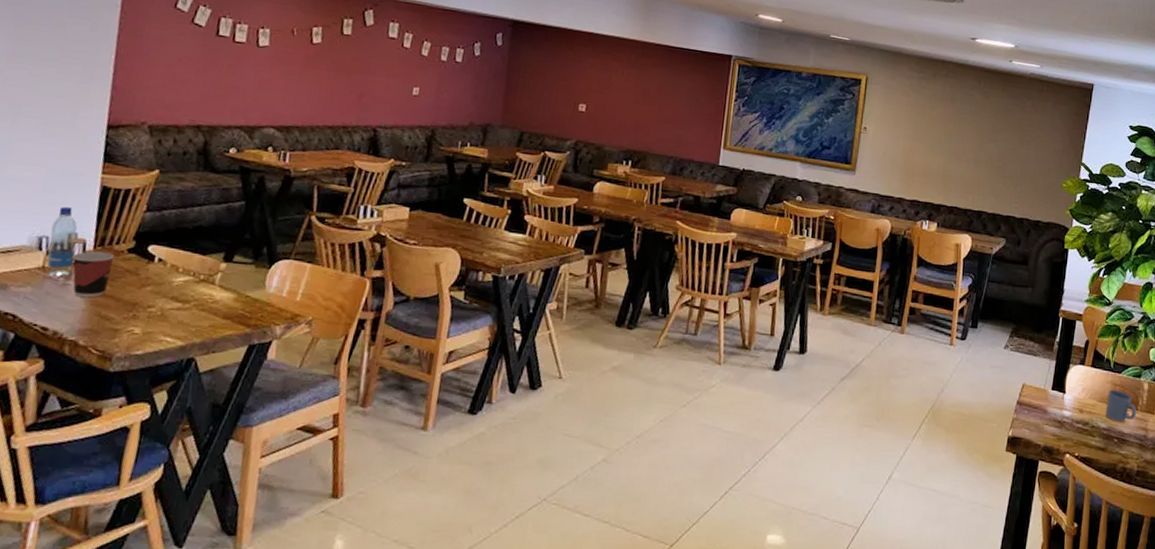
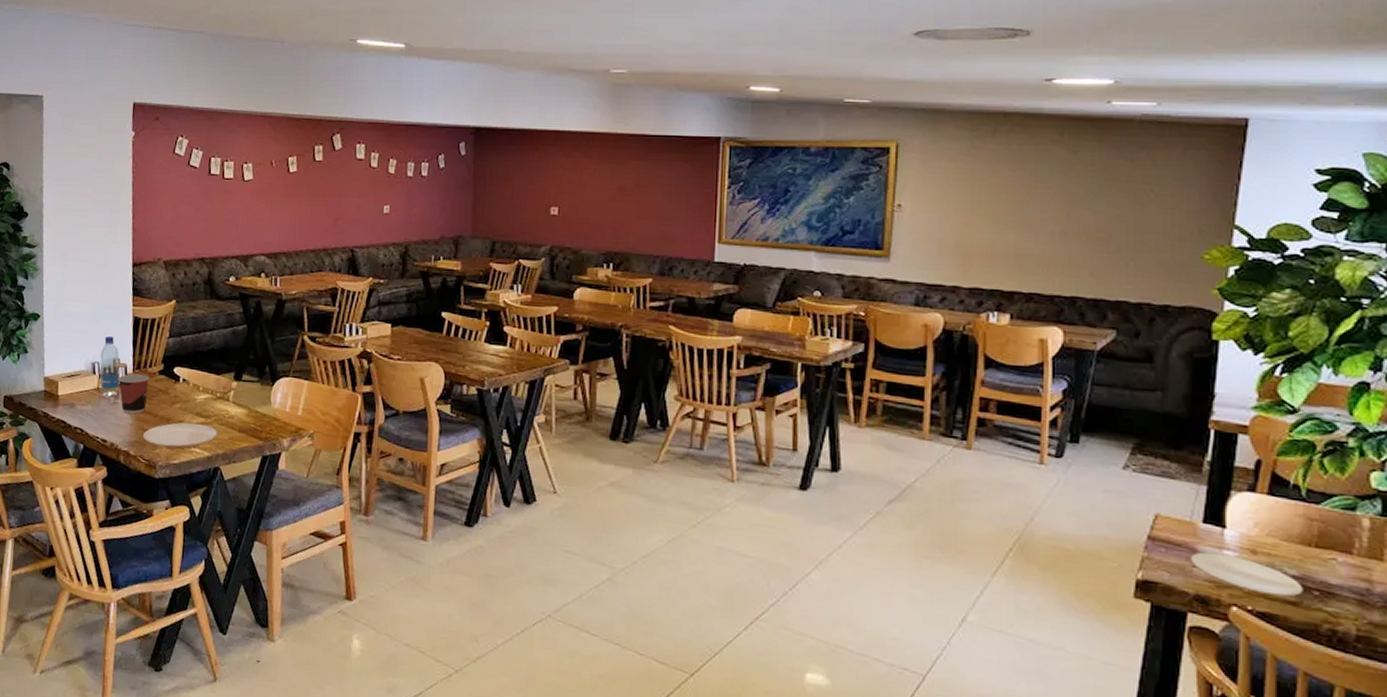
plate: none [97,308,196,338] -> present [142,422,217,449]
plate: none [1043,412,1109,445] -> present [1191,552,1303,597]
mug: present [1105,389,1137,424] -> none [1295,525,1352,571]

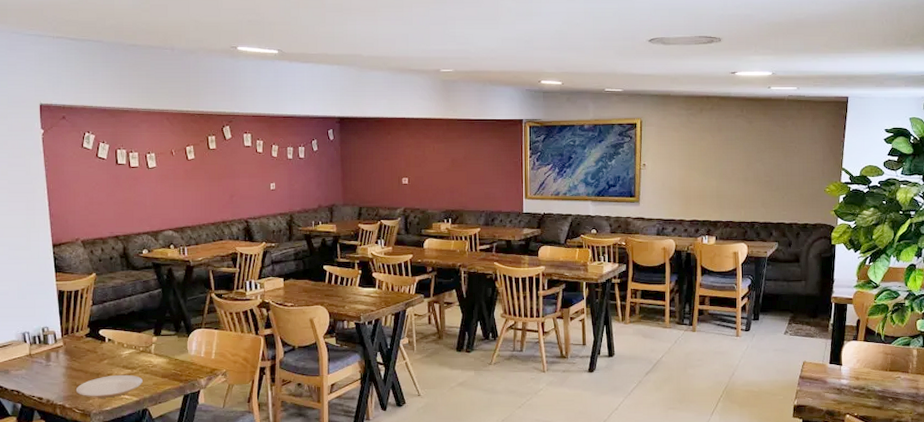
bottle: present [100,335,120,397] -> none [30,308,50,360]
cup: present [118,373,149,414] -> none [48,339,77,373]
plate: present [1191,552,1303,597] -> none [824,382,884,405]

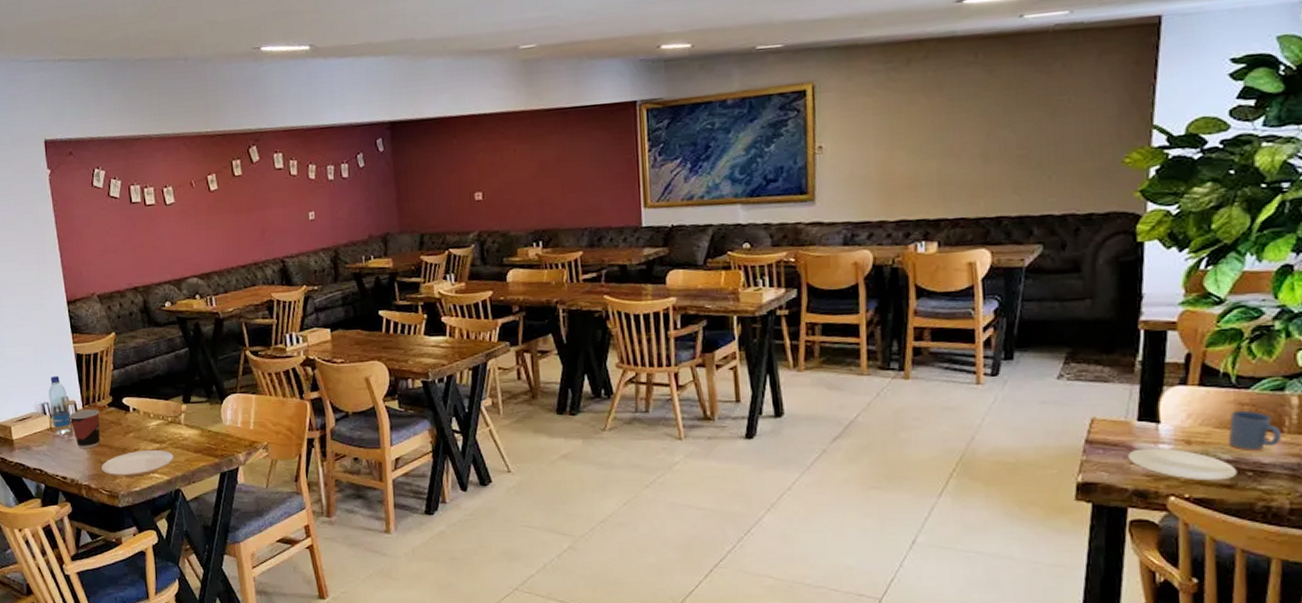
bottle: none [30,308,50,360] -> present [48,375,72,435]
cup: none [48,339,77,373] -> present [69,409,100,449]
plate: none [824,382,884,405] -> present [1128,448,1238,482]
mug: none [879,358,908,385] -> present [1228,410,1283,452]

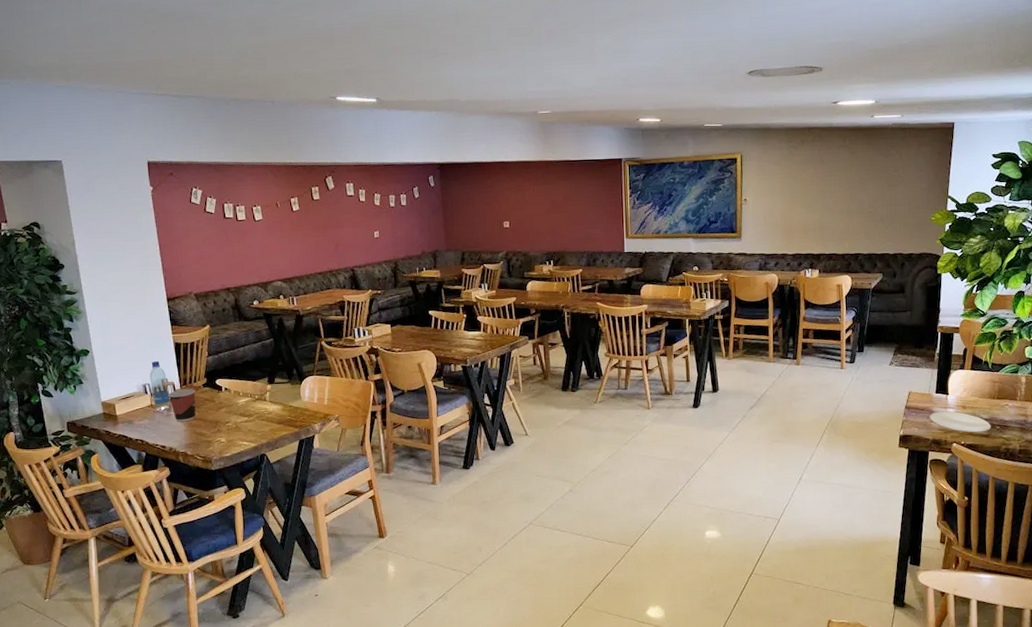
plate: present [101,449,173,477] -> none [196,422,260,445]
mug: present [1228,410,1283,452] -> none [986,386,1016,413]

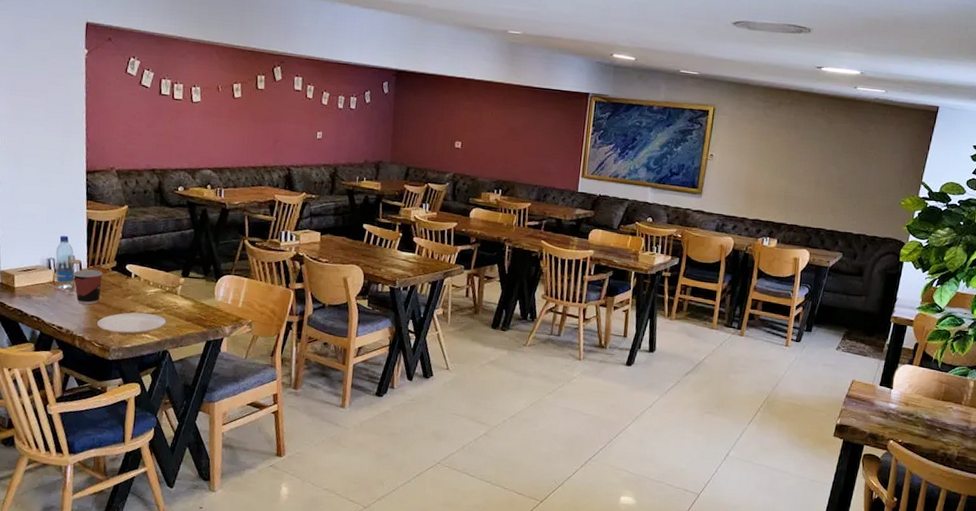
plate: none [196,422,260,445] -> present [96,312,166,335]
plate: present [930,411,991,433] -> none [870,405,932,433]

